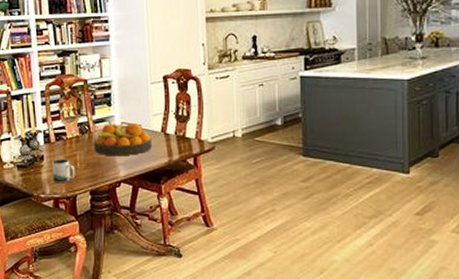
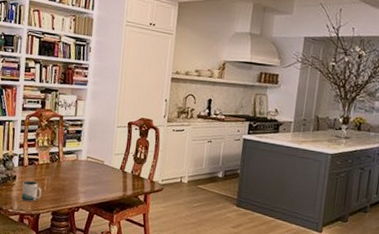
fruit bowl: present [94,123,153,156] -> none [60,156,111,186]

